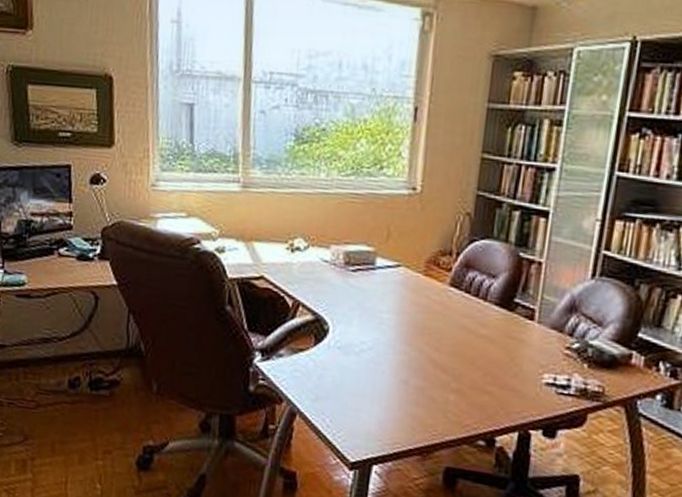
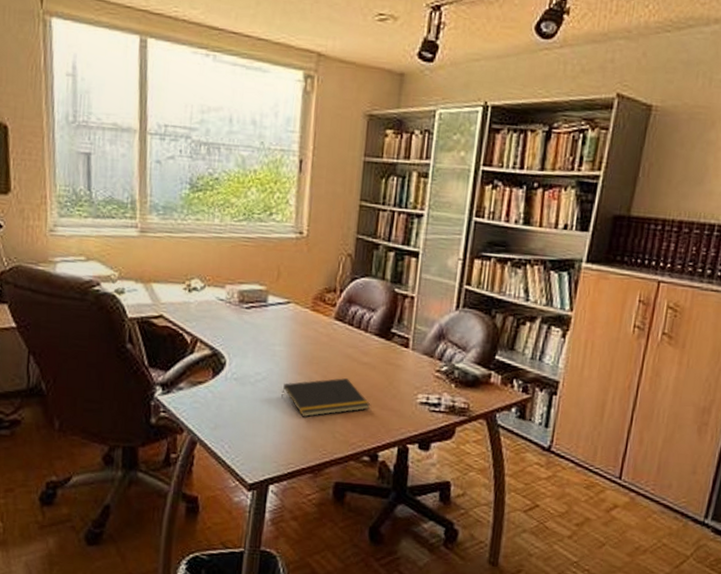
notepad: none [388,351,489,393] -> present [281,378,371,417]

